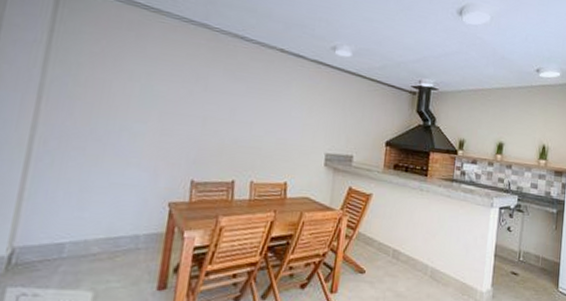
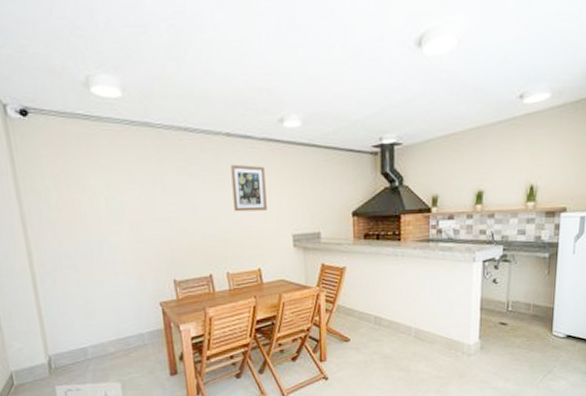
wall art: none [272,77,310,126] -> present [231,164,267,212]

